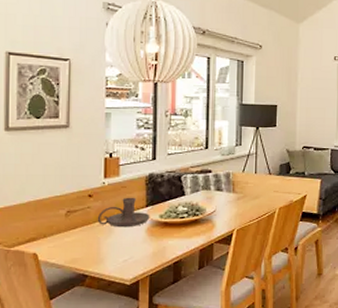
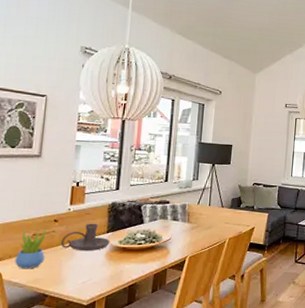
succulent plant: none [50,205,81,249] -> present [15,228,46,269]

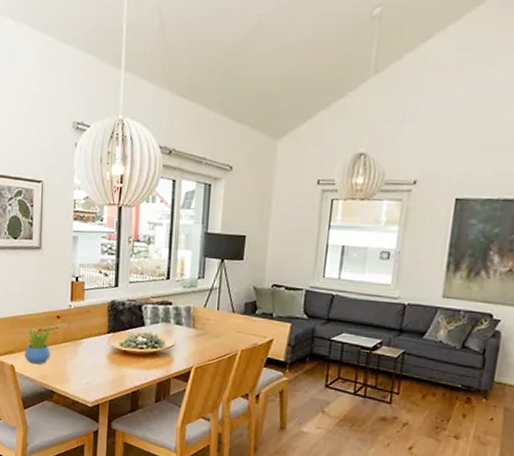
candle holder: present [60,223,110,252] -> none [64,322,111,352]

